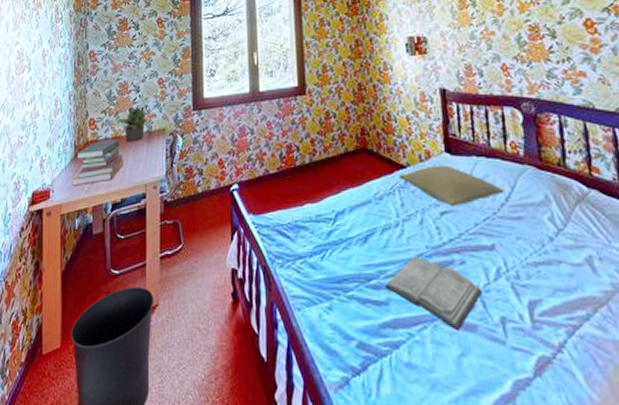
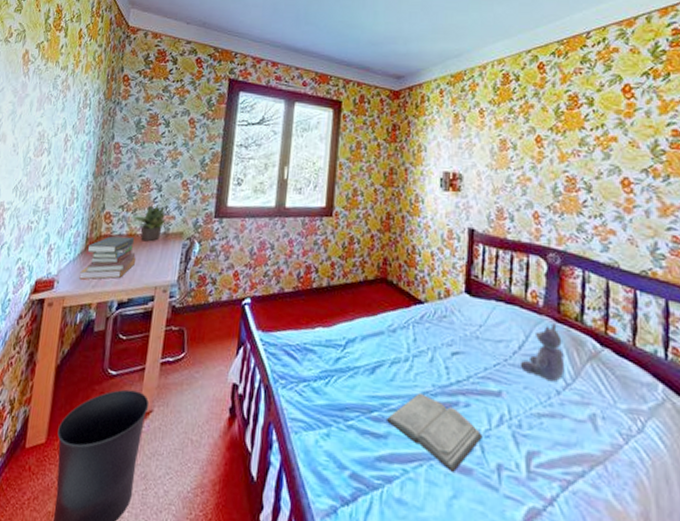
pillow: present [398,165,504,207] -> none [414,304,519,349]
stuffed animal: none [509,171,555,230] -> present [519,323,565,382]

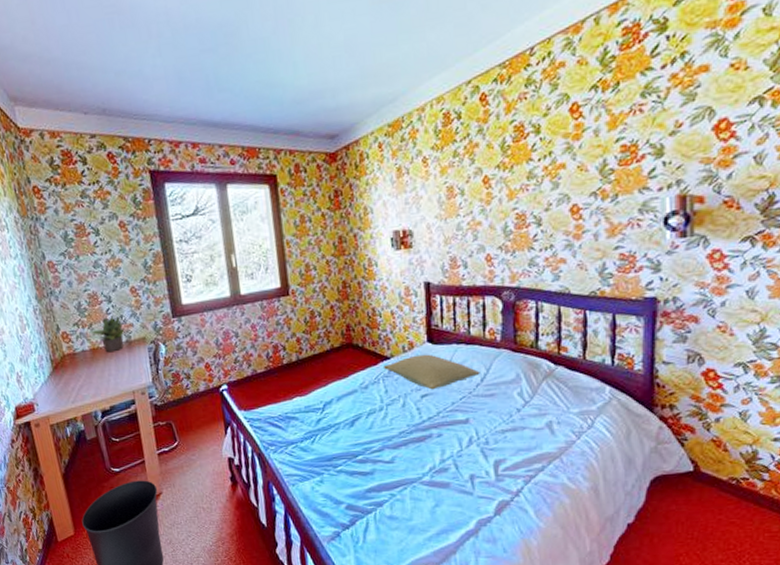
books: present [79,236,137,280] -> none [54,351,107,398]
diary: present [385,392,483,472] -> none [370,433,456,488]
pillow: none [414,304,519,349] -> present [382,354,480,390]
stuffed animal: present [519,323,565,382] -> none [483,353,524,403]

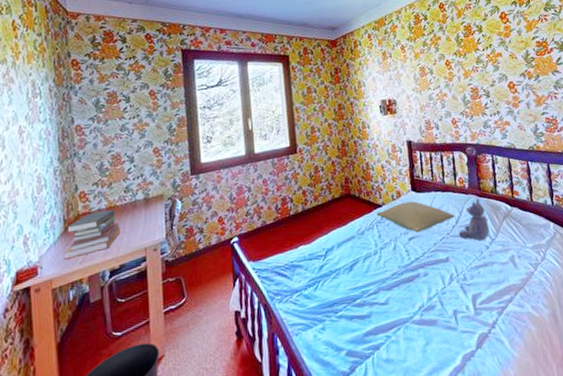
books: none [54,351,107,398] -> present [64,209,121,260]
potted plant: present [91,315,125,353] -> none [110,174,144,211]
stuffed animal: none [483,353,524,403] -> present [458,198,490,242]

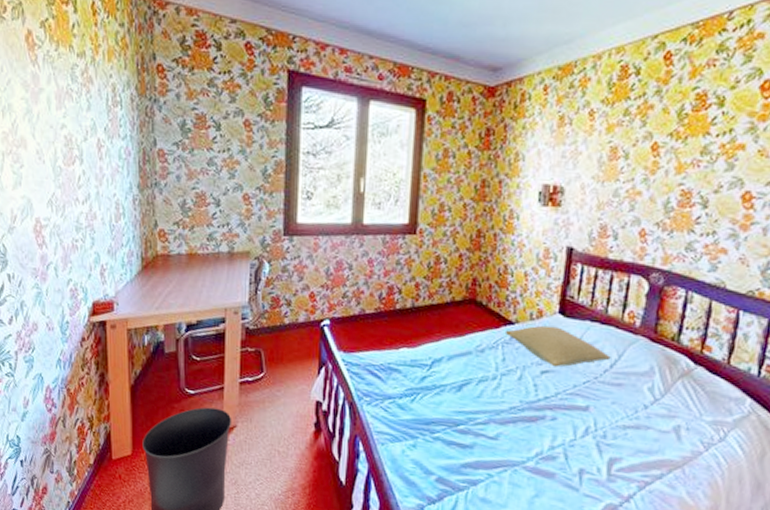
books: present [64,209,121,260] -> none [140,256,201,302]
stuffed animal: present [458,198,490,242] -> none [609,342,656,398]

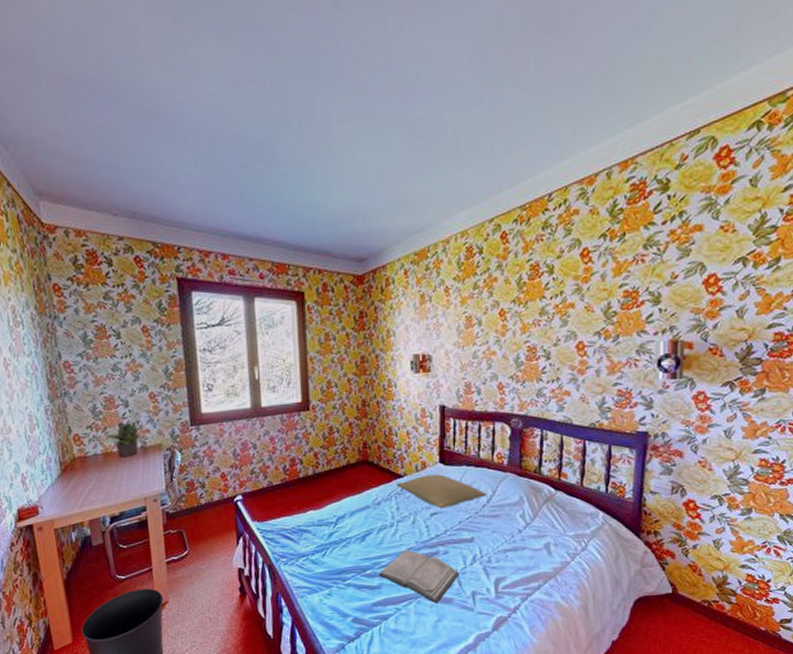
potted plant: none [192,221,229,262] -> present [105,420,141,458]
diary: none [472,408,567,476] -> present [378,549,459,603]

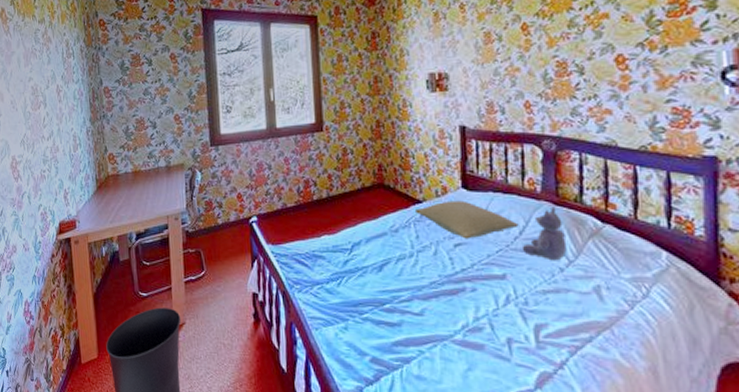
potted plant: present [105,420,141,458] -> none [135,141,166,176]
diary: present [378,549,459,603] -> none [397,283,491,349]
stuffed animal: none [488,477,526,524] -> present [521,206,567,261]

